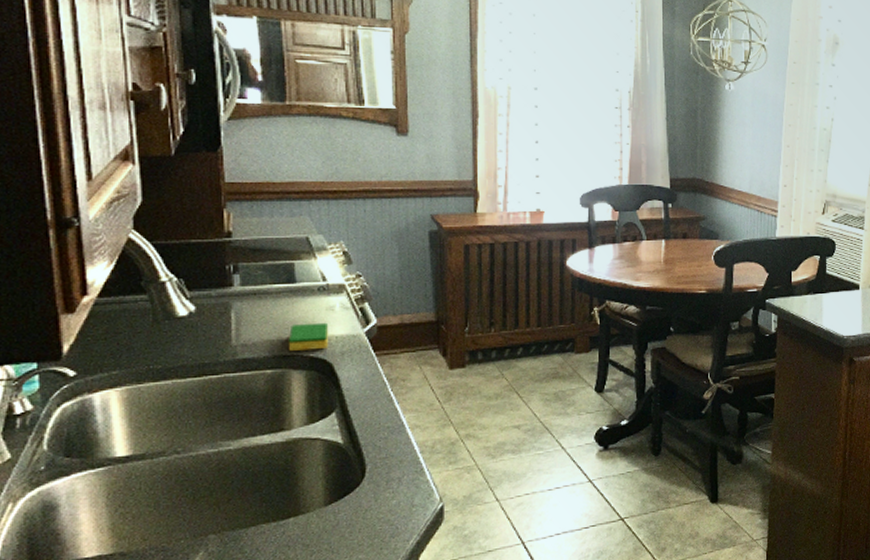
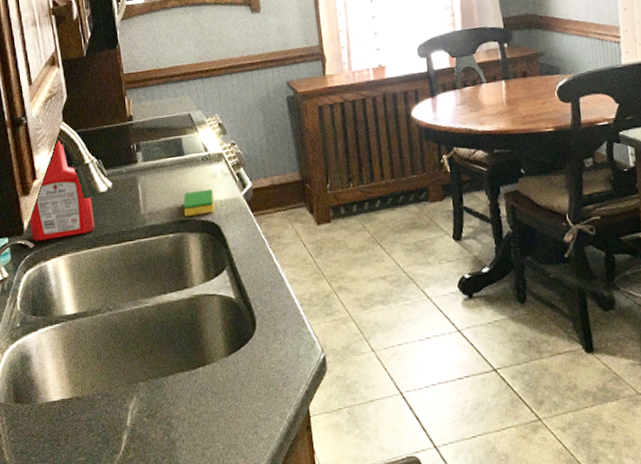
ketchup bottle: none [71,249,166,369] -> present [28,139,95,241]

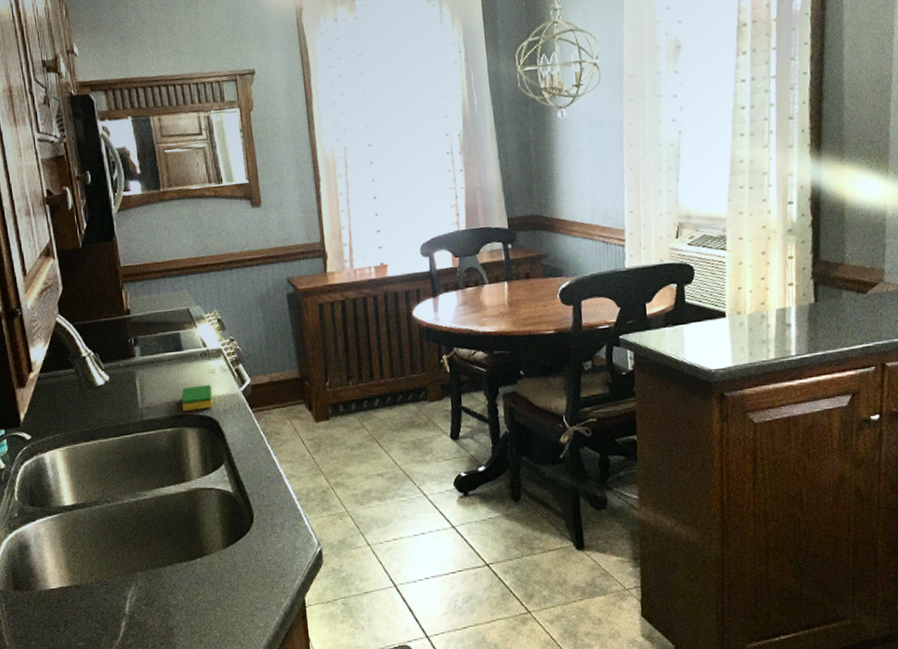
ketchup bottle: present [28,139,95,241] -> none [25,331,92,433]

